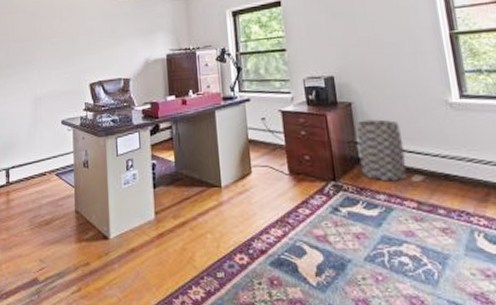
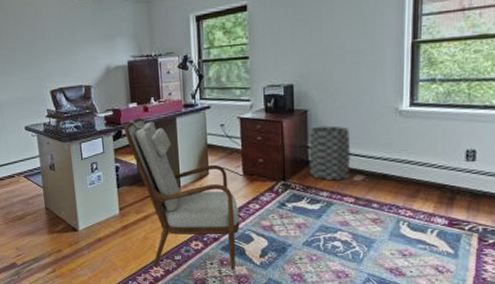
armchair: none [161,111,289,292] -> present [124,118,239,270]

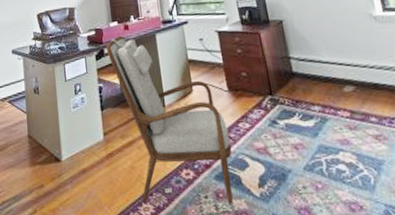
trash can: present [309,125,351,181] -> none [288,34,339,93]

